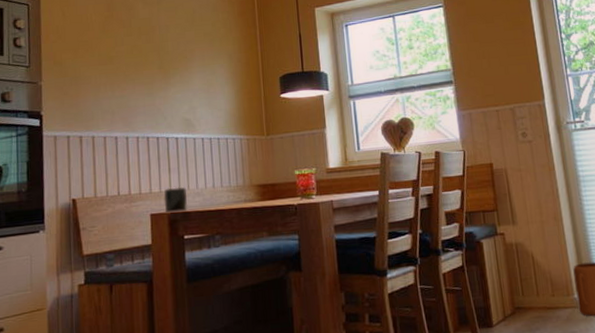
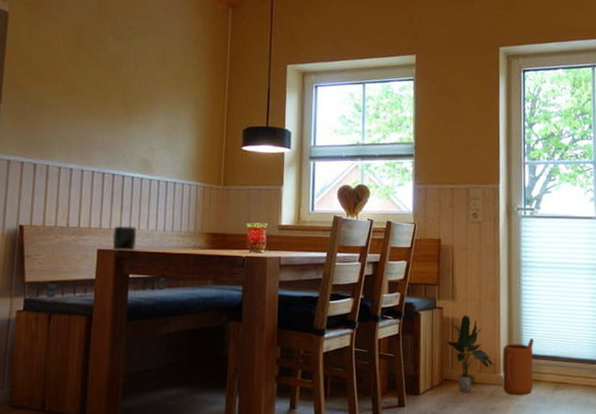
potted plant: none [513,238,567,320] -> present [447,315,495,393]

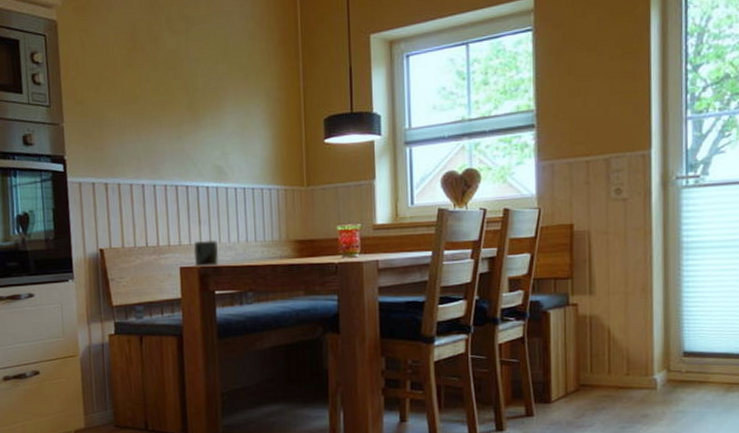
potted plant: present [447,315,495,393] -> none [584,310,647,399]
watering can: present [502,338,535,396] -> none [656,334,699,400]

